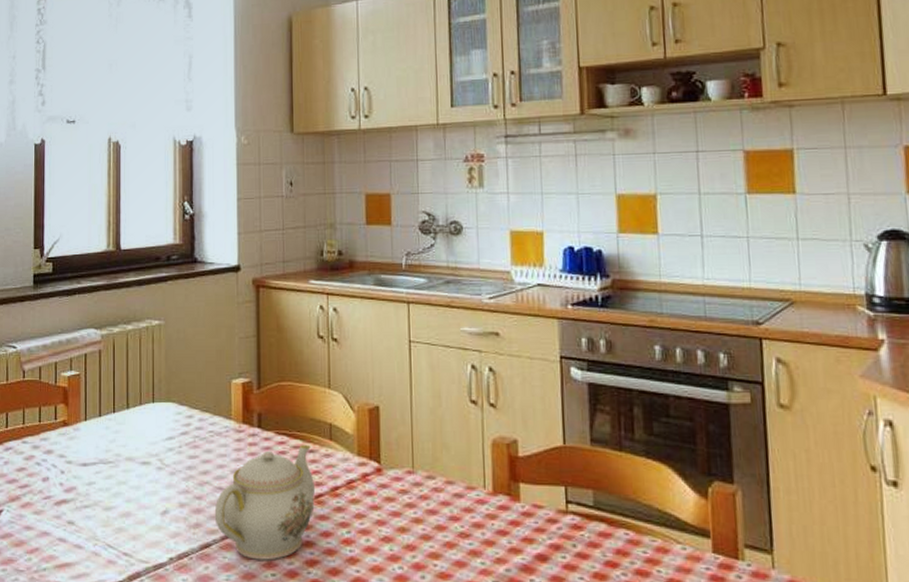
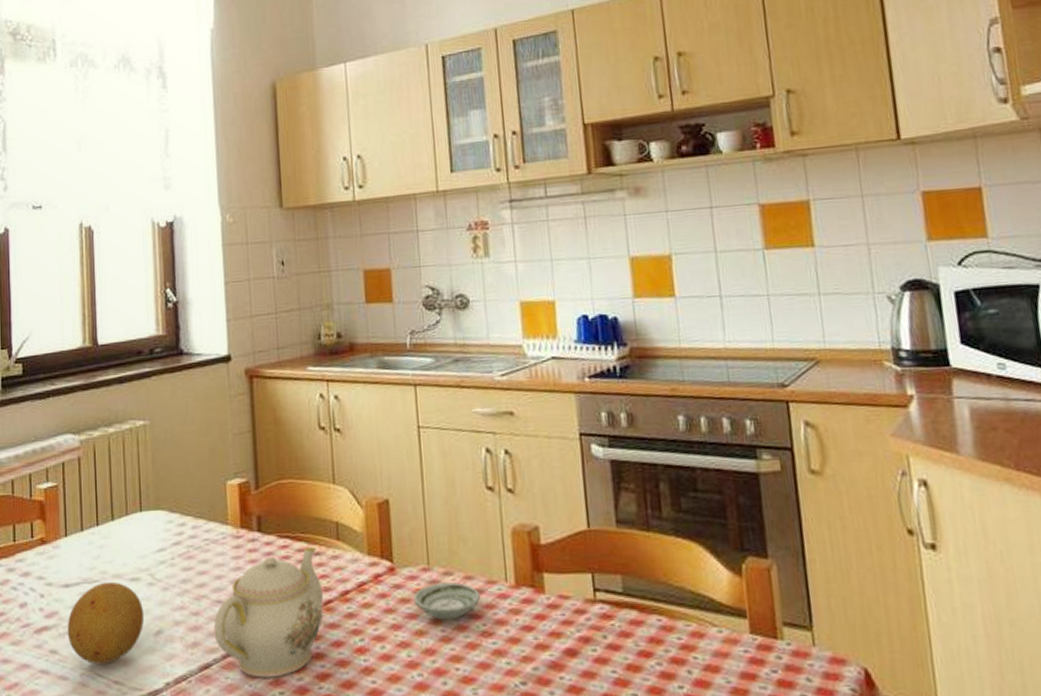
fruit: none [83,463,153,537] -> present [67,581,145,664]
saucer: none [398,485,460,520] -> present [414,582,481,620]

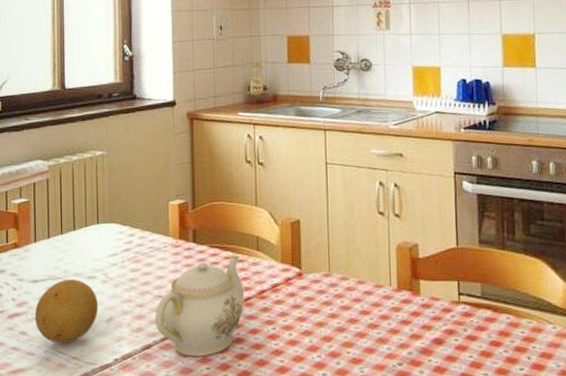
saucer: present [414,582,481,620] -> none [316,286,370,315]

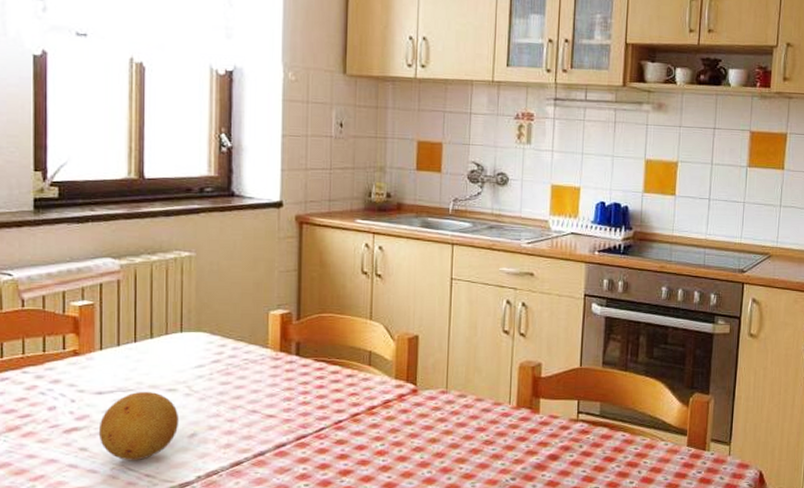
teapot: present [155,256,244,357] -> none [247,371,351,473]

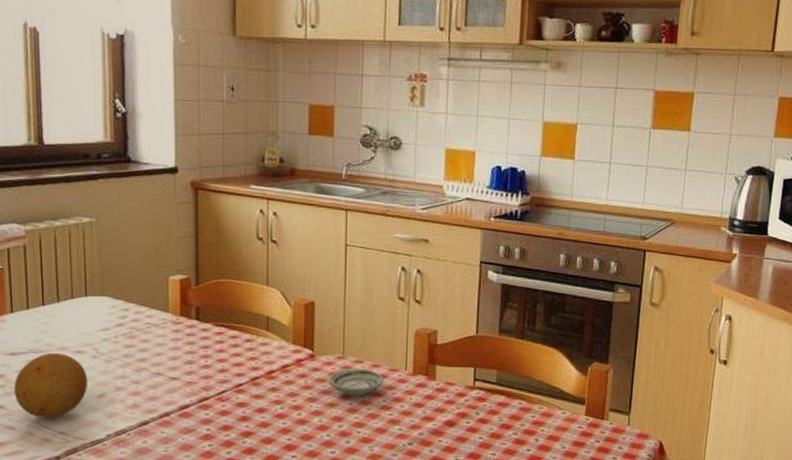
saucer: none [431,403,488,431] -> present [329,369,384,396]

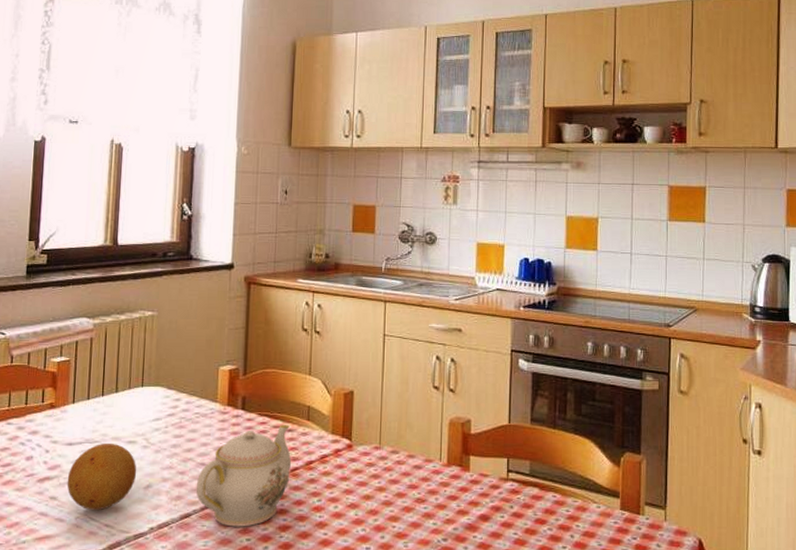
teapot: none [152,335,251,433] -> present [196,425,291,527]
saucer: present [329,369,384,396] -> none [365,459,419,488]

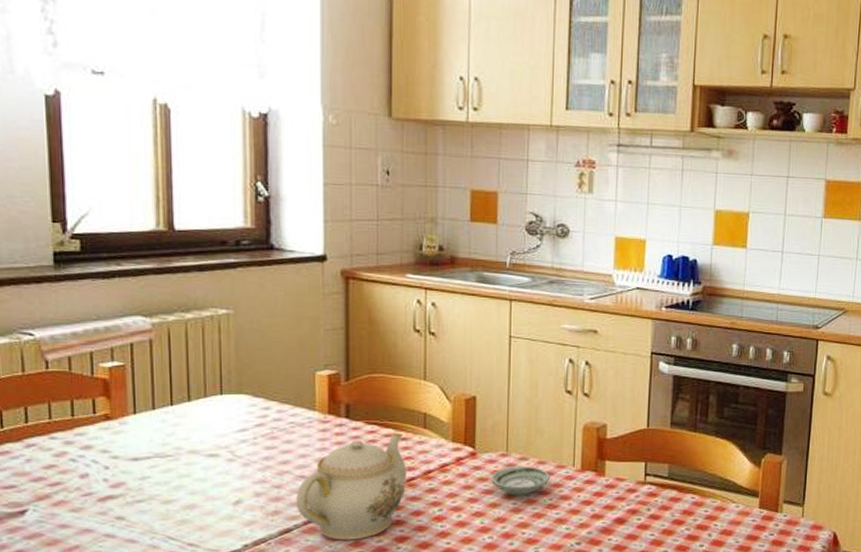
fruit: present [67,442,137,510] -> none [135,456,223,529]
saucer: none [365,459,419,488] -> present [491,466,551,495]

